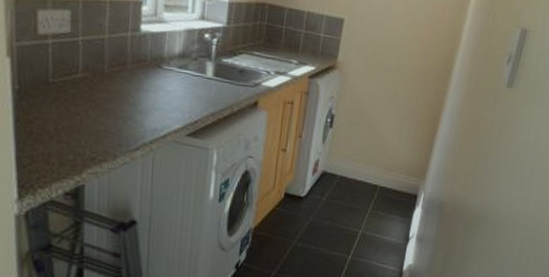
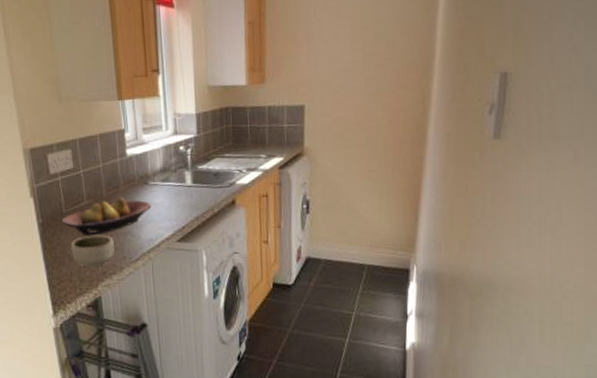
fruit bowl: none [45,76,162,115] -> present [61,197,152,236]
bowl: none [53,114,110,151] -> present [71,235,115,268]

